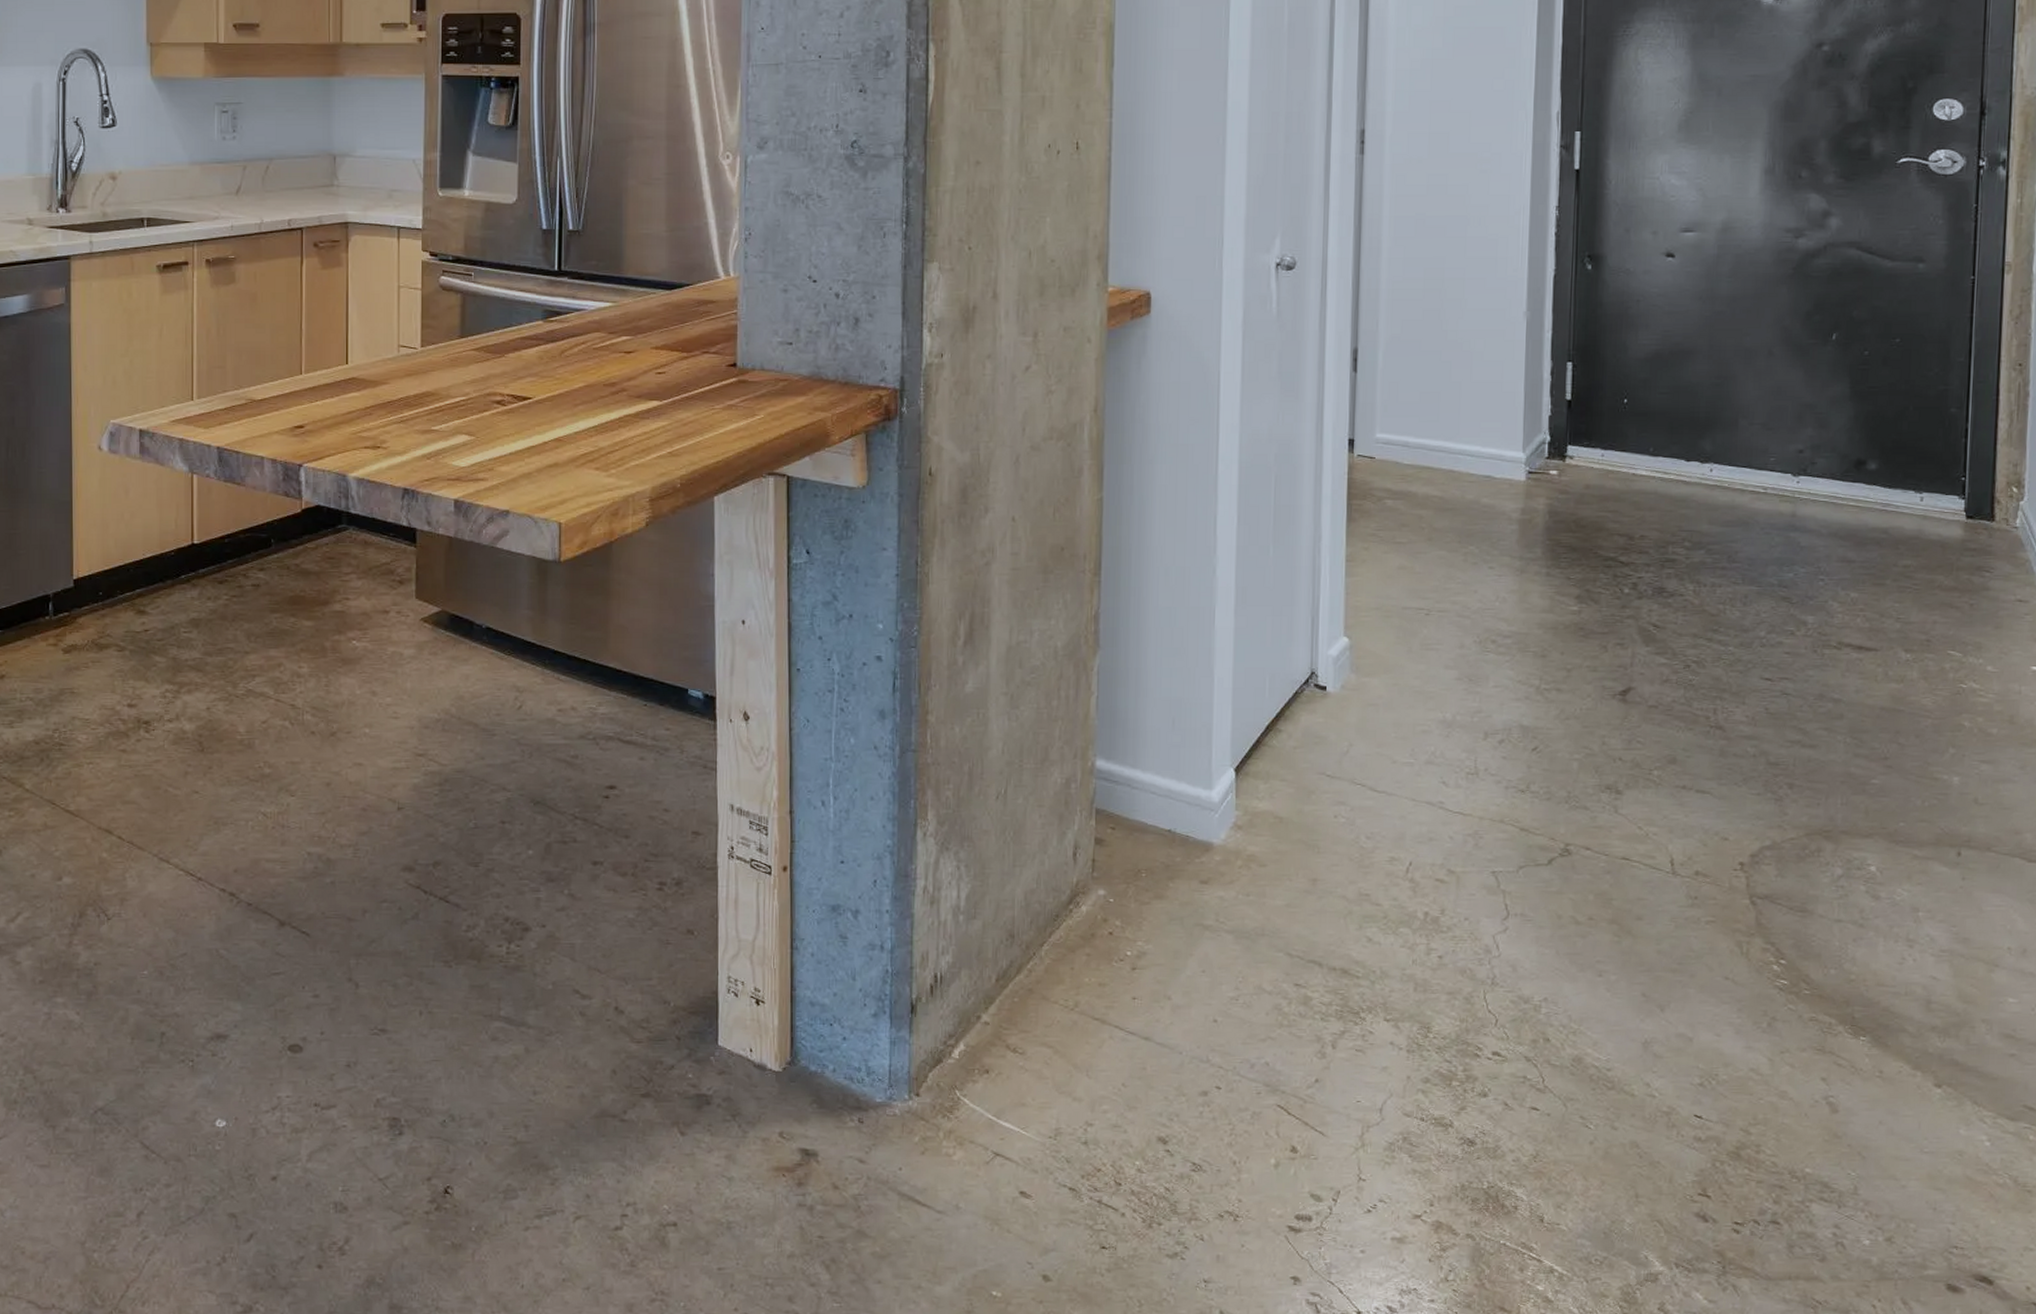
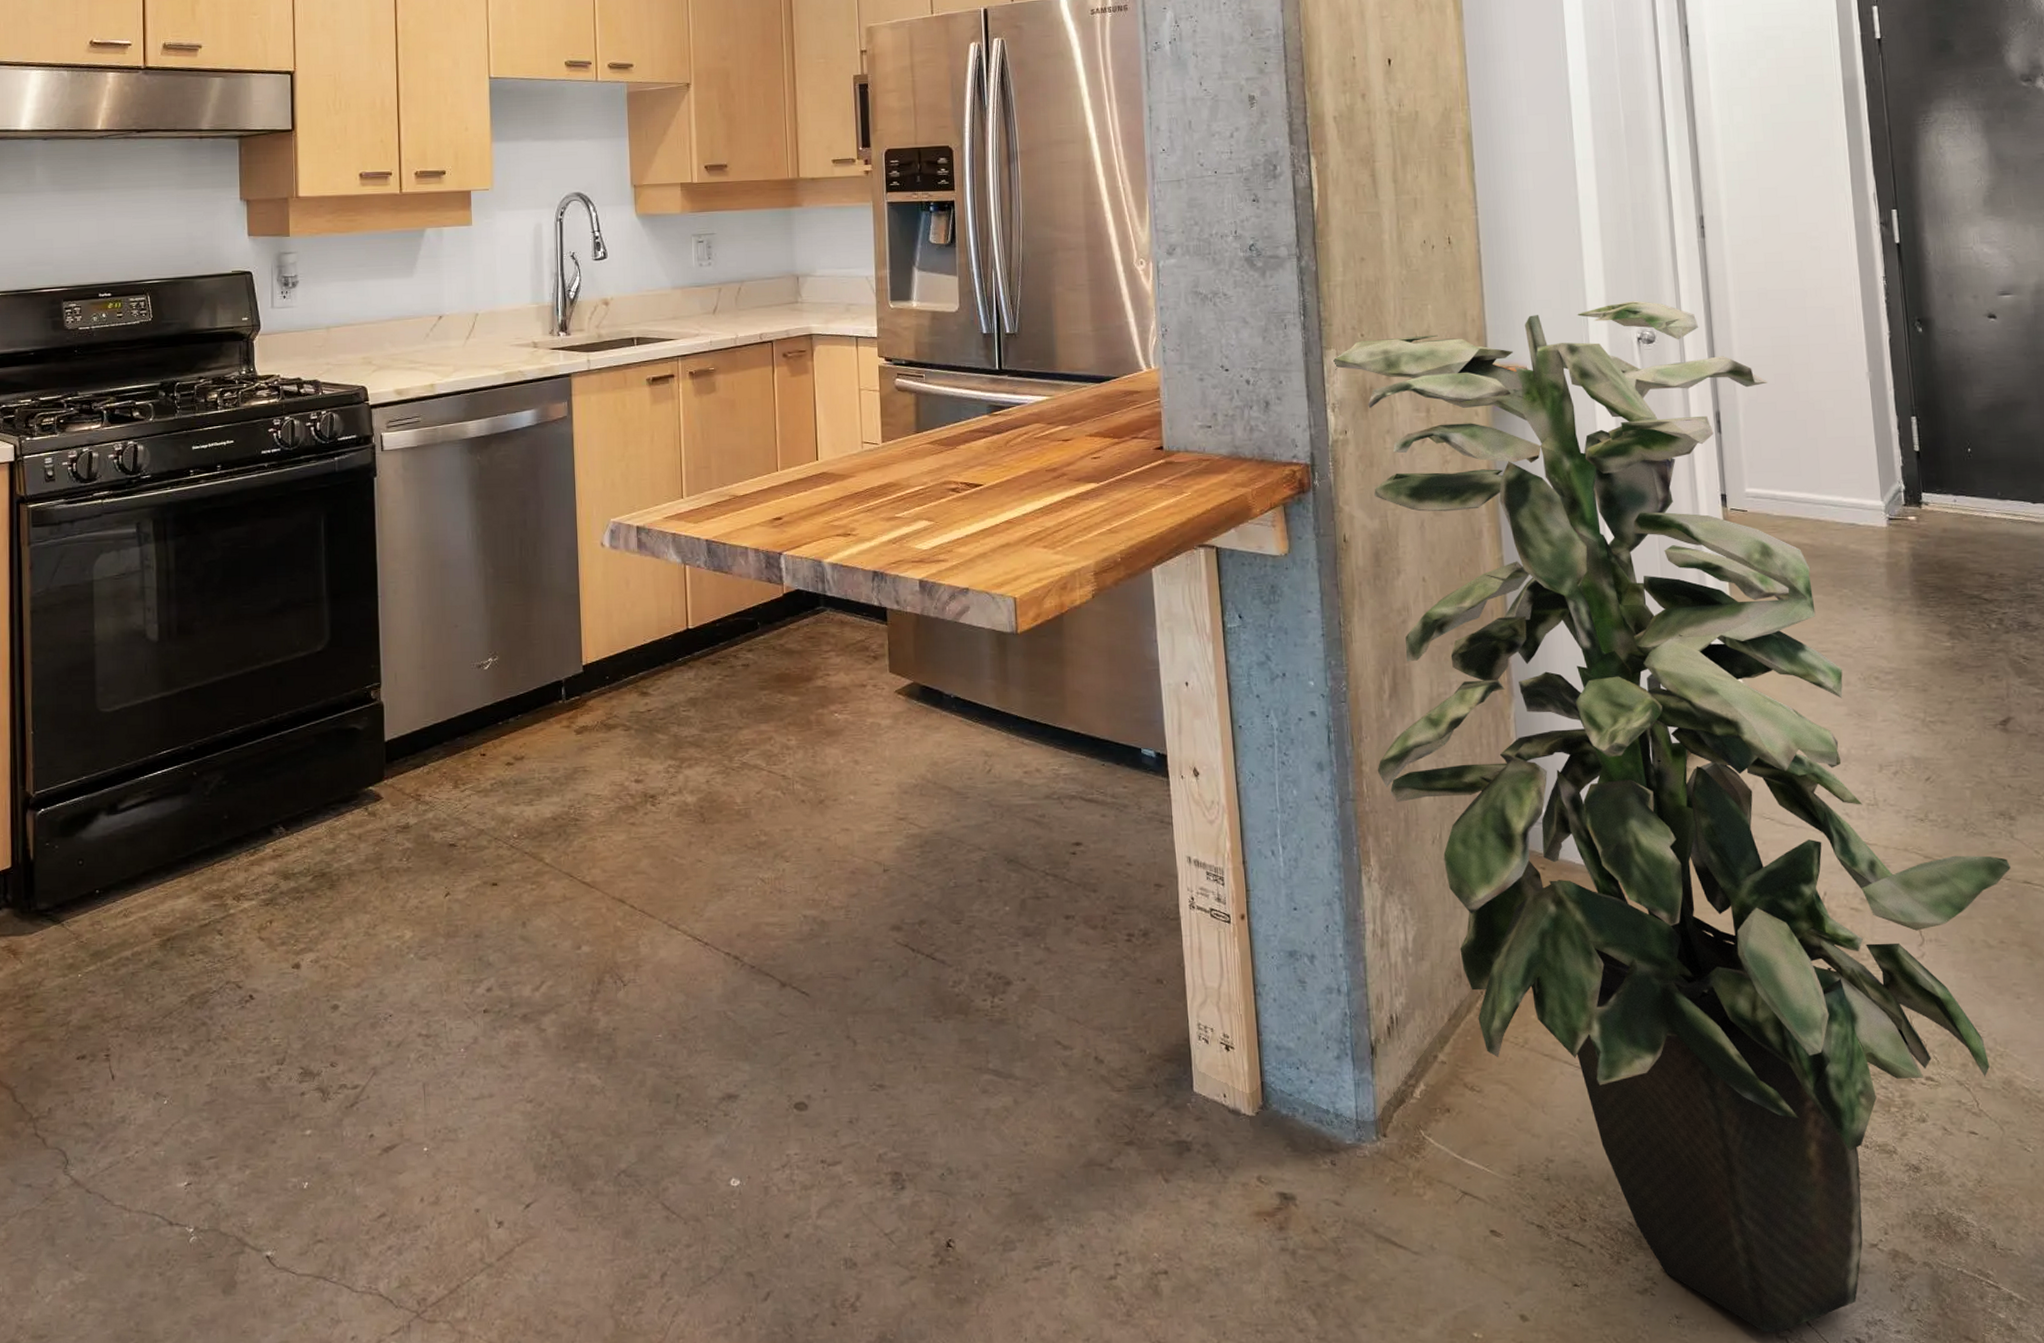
indoor plant: none [932,221,1610,1298] -> present [1331,300,2010,1333]

